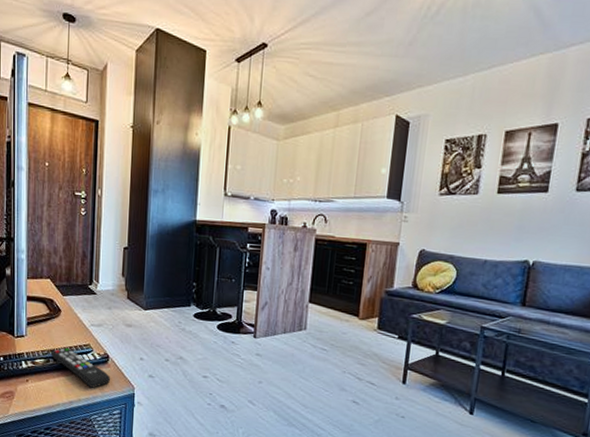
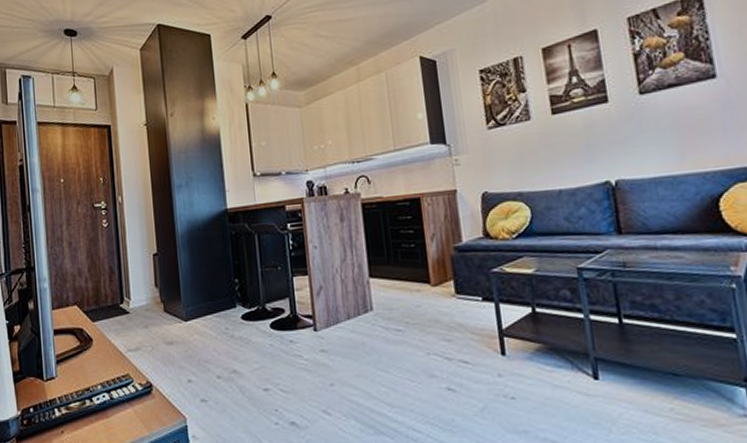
remote control: present [50,347,111,389] -> none [85,382,158,429]

